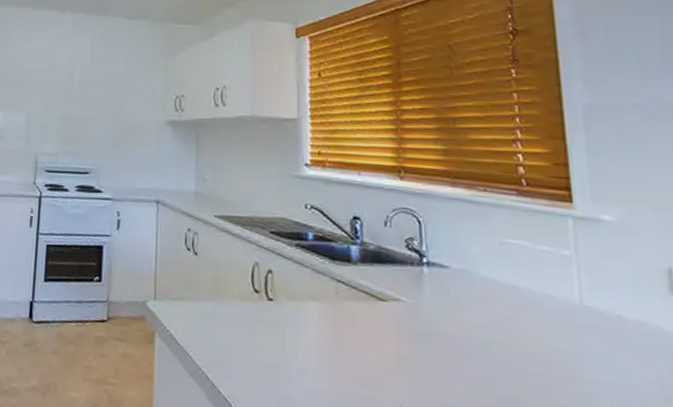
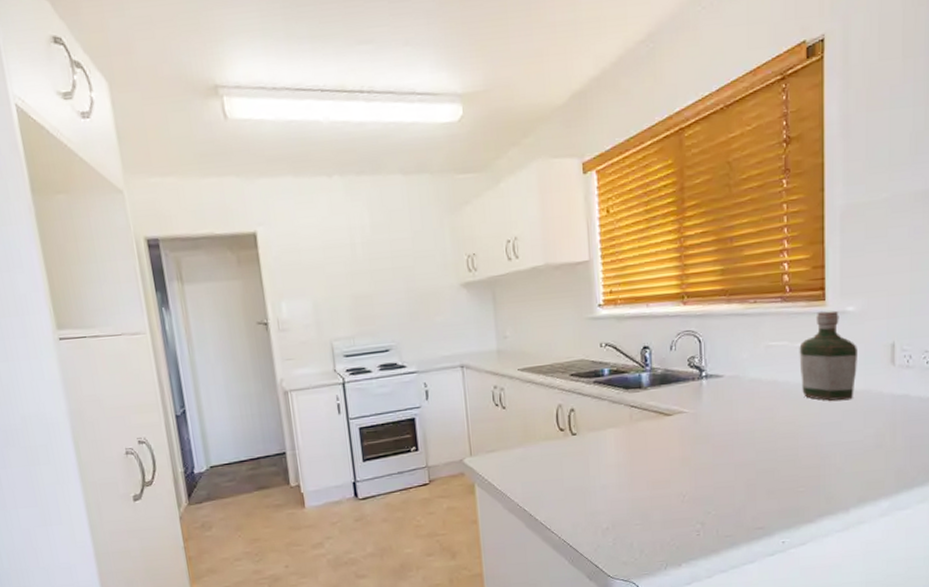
bottle: none [543,214,624,329] -> present [799,310,857,401]

